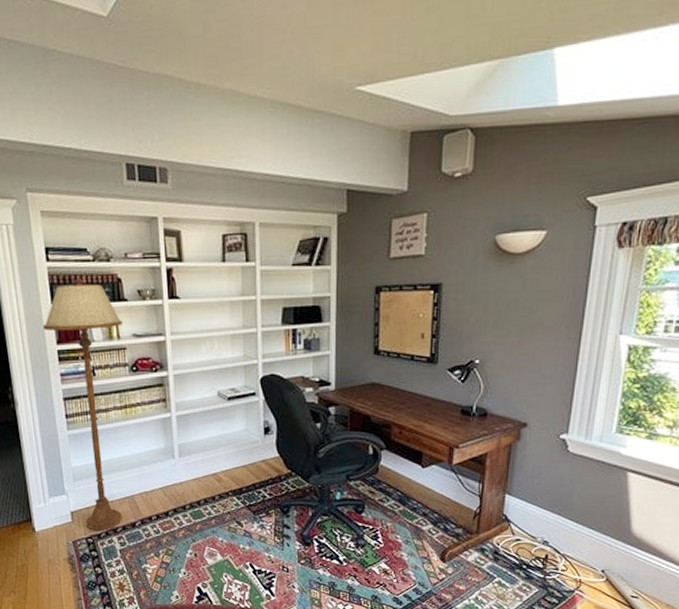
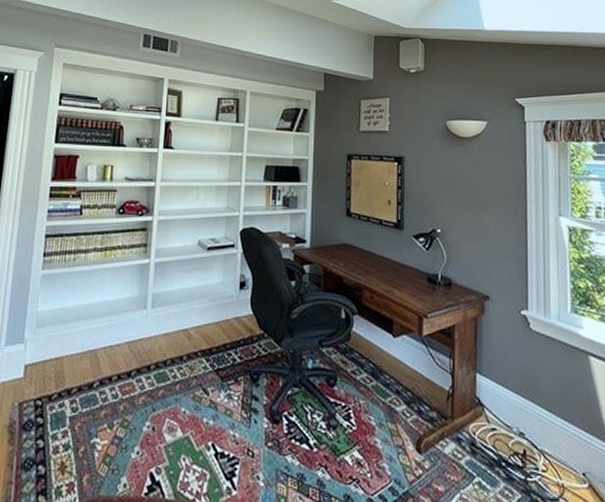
floor lamp: present [42,277,123,531] -> none [38,122,118,391]

